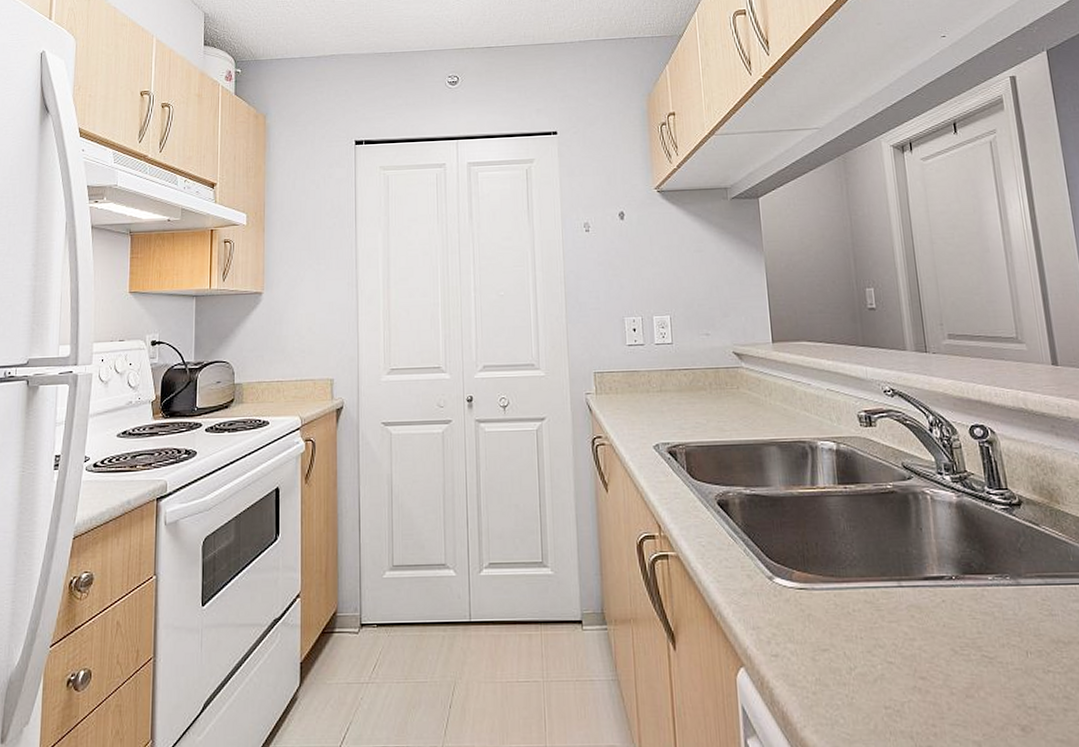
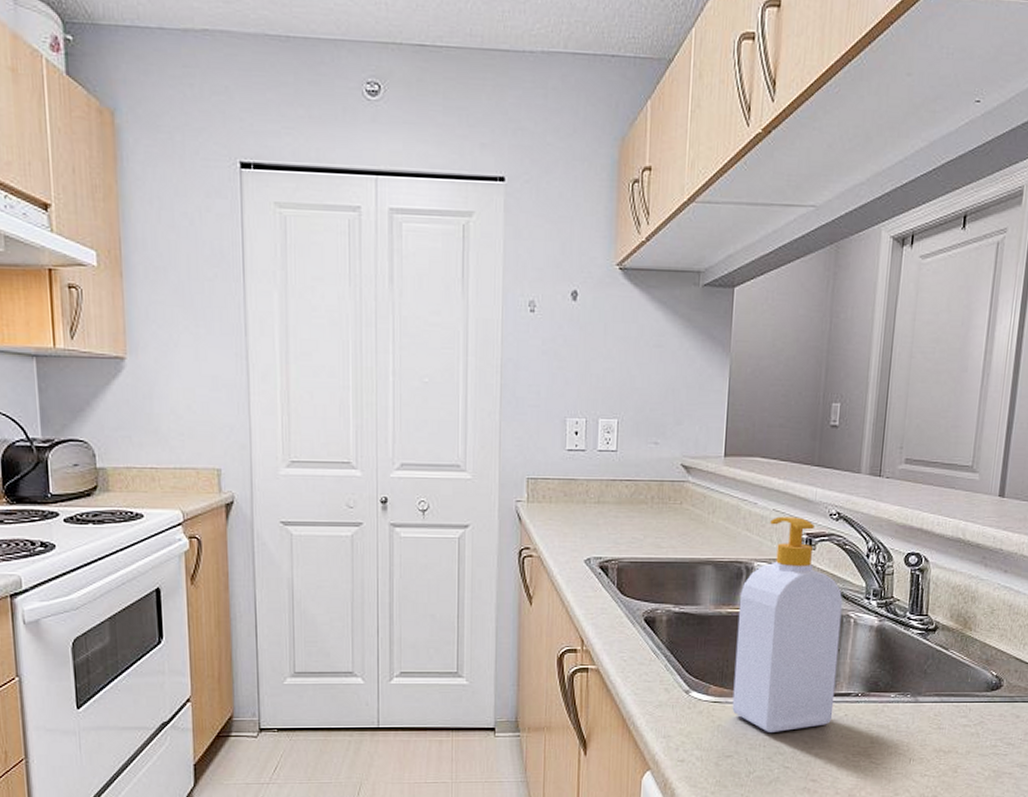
soap bottle: none [808,395,929,623] -> present [732,516,843,734]

